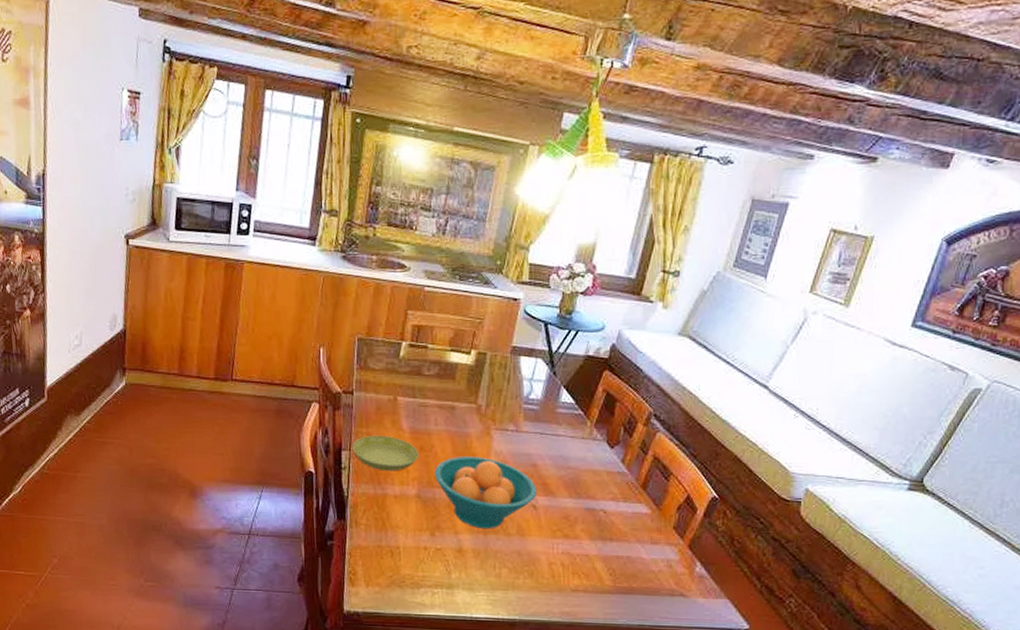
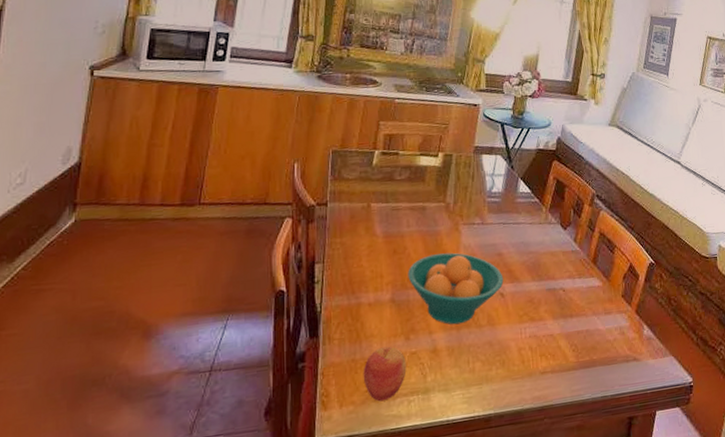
saucer: present [352,435,419,471] -> none [325,243,393,280]
apple: none [388,539,431,588] -> present [363,346,407,402]

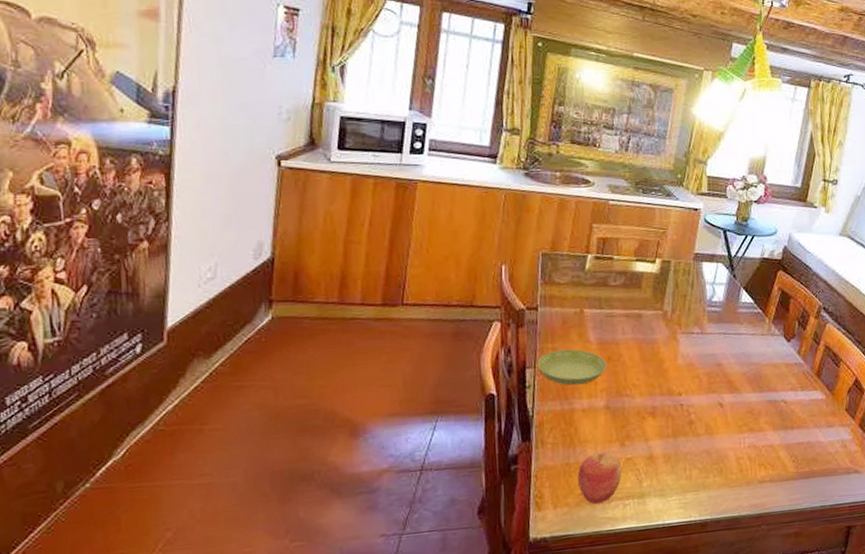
saucer: none [325,243,393,280] -> present [537,349,607,386]
fruit bowl: present [408,252,504,325] -> none [623,361,723,433]

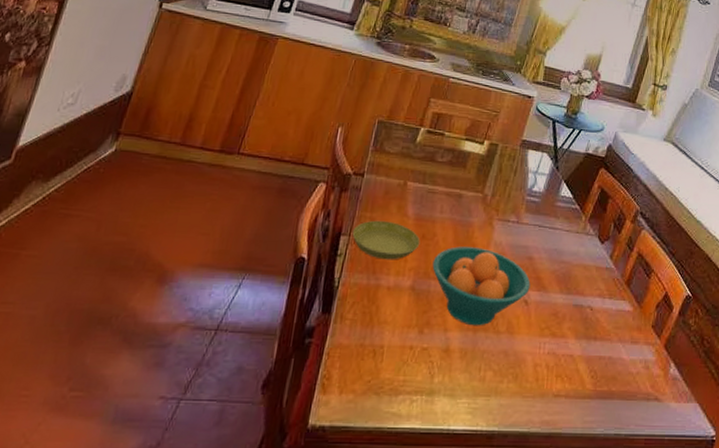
apple: present [577,451,622,505] -> none [368,336,416,396]
fruit bowl: none [623,361,723,433] -> present [432,246,531,326]

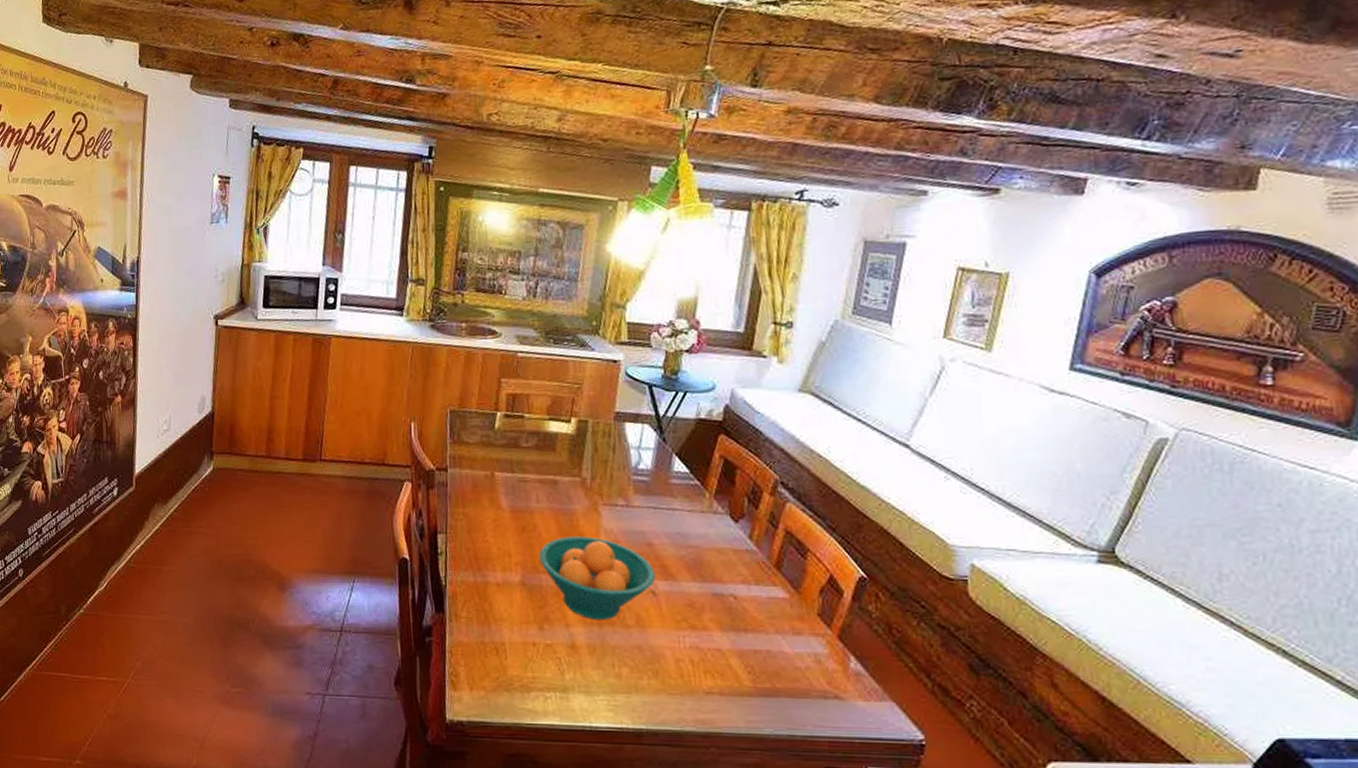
saucer: present [352,220,421,260] -> none [448,515,522,556]

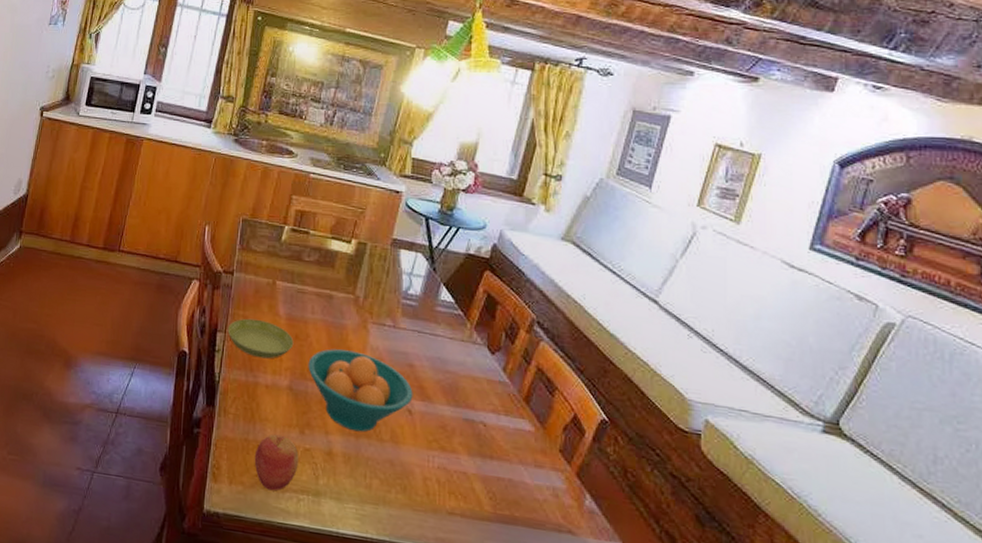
saucer: none [448,515,522,556] -> present [227,318,294,359]
apple: none [493,633,541,692] -> present [254,434,299,491]

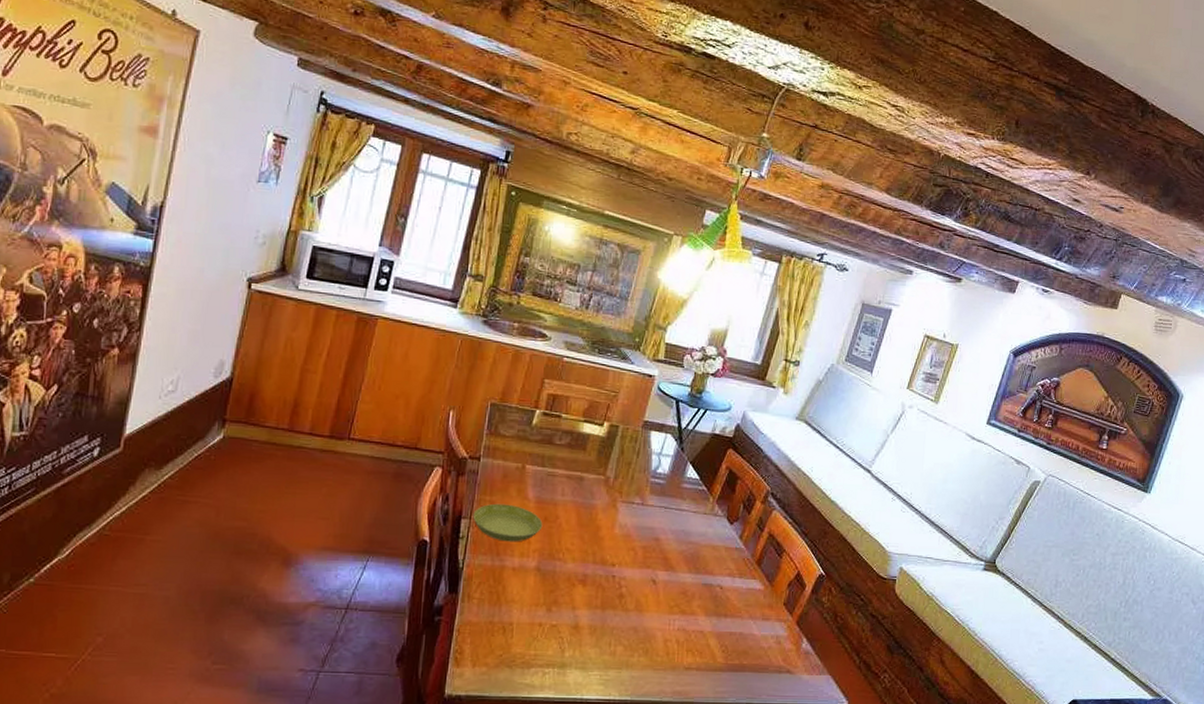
apple: present [254,434,299,491] -> none [499,614,545,668]
fruit bowl: present [308,349,413,432] -> none [556,528,658,604]

